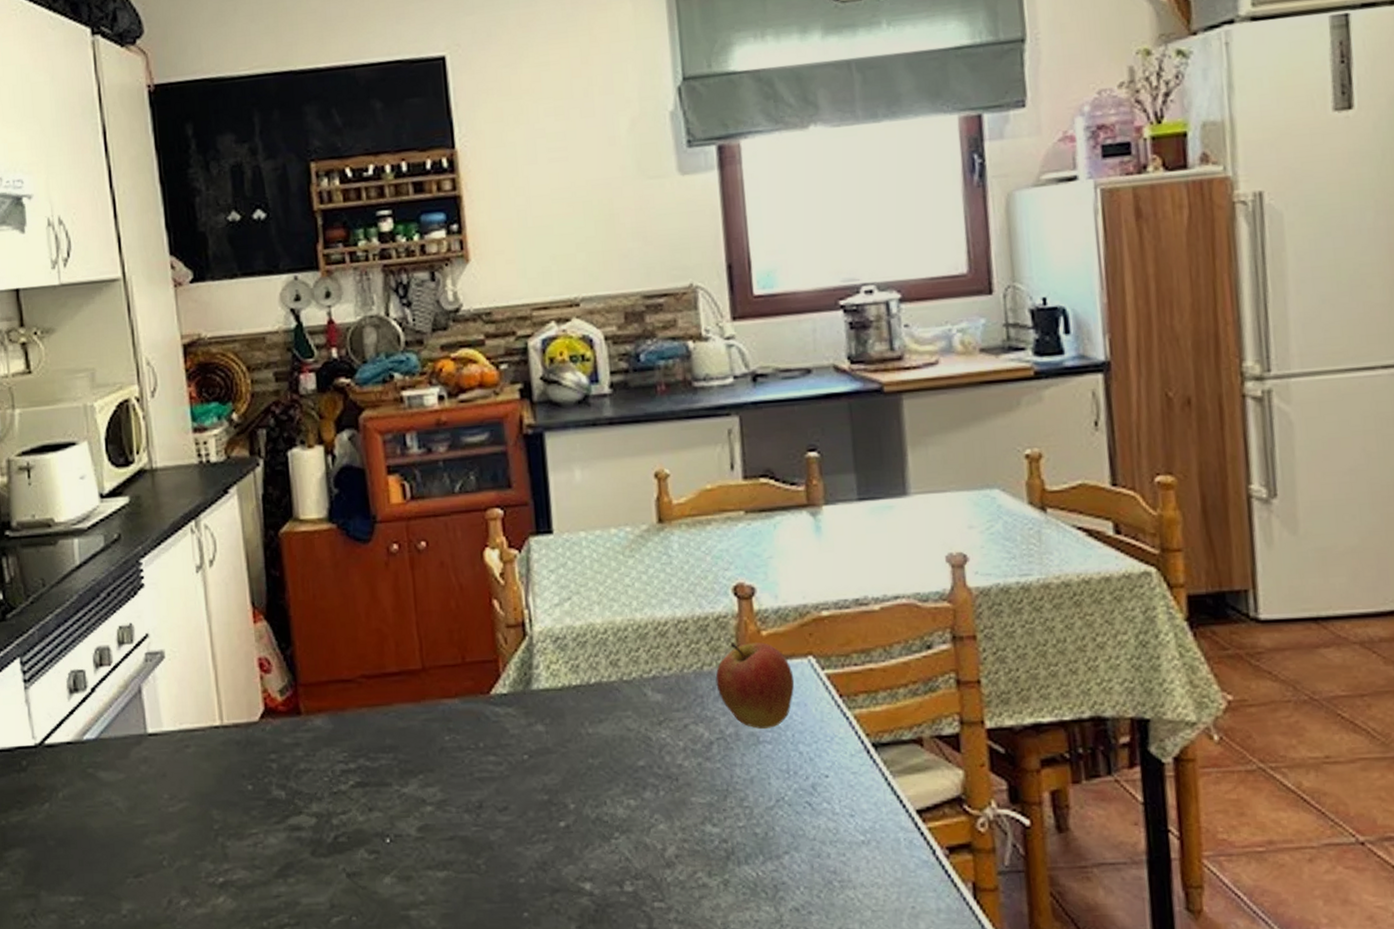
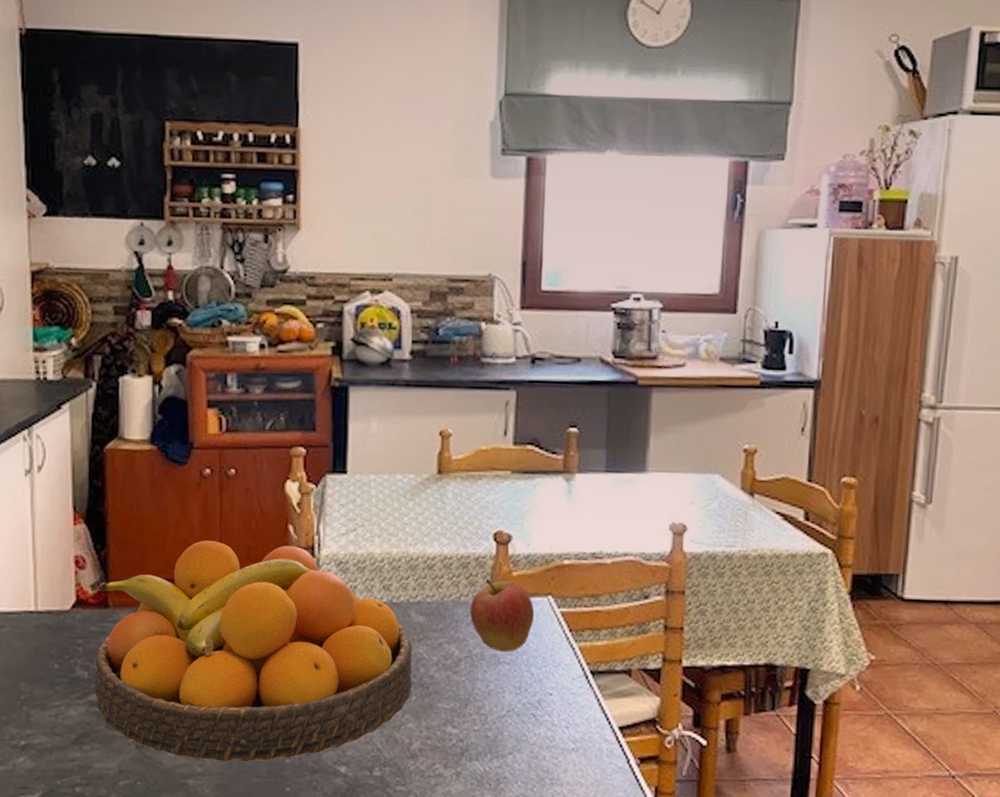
fruit bowl: none [286,624,658,886] -> present [95,540,412,762]

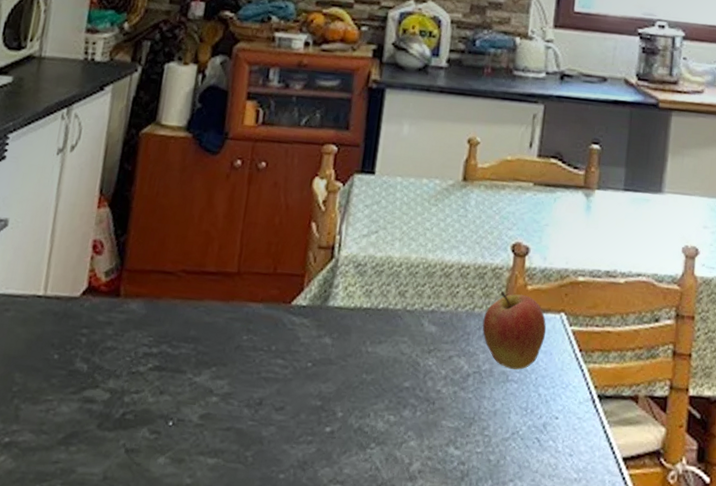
fruit bowl: present [95,540,412,762] -> none [91,232,422,475]

